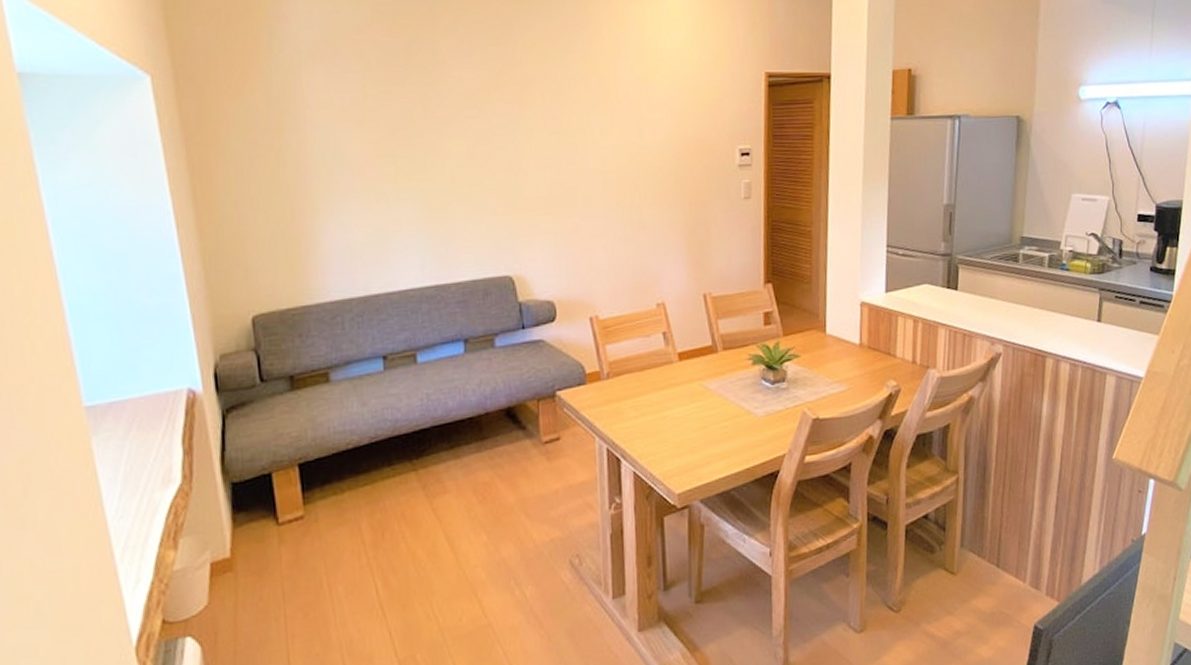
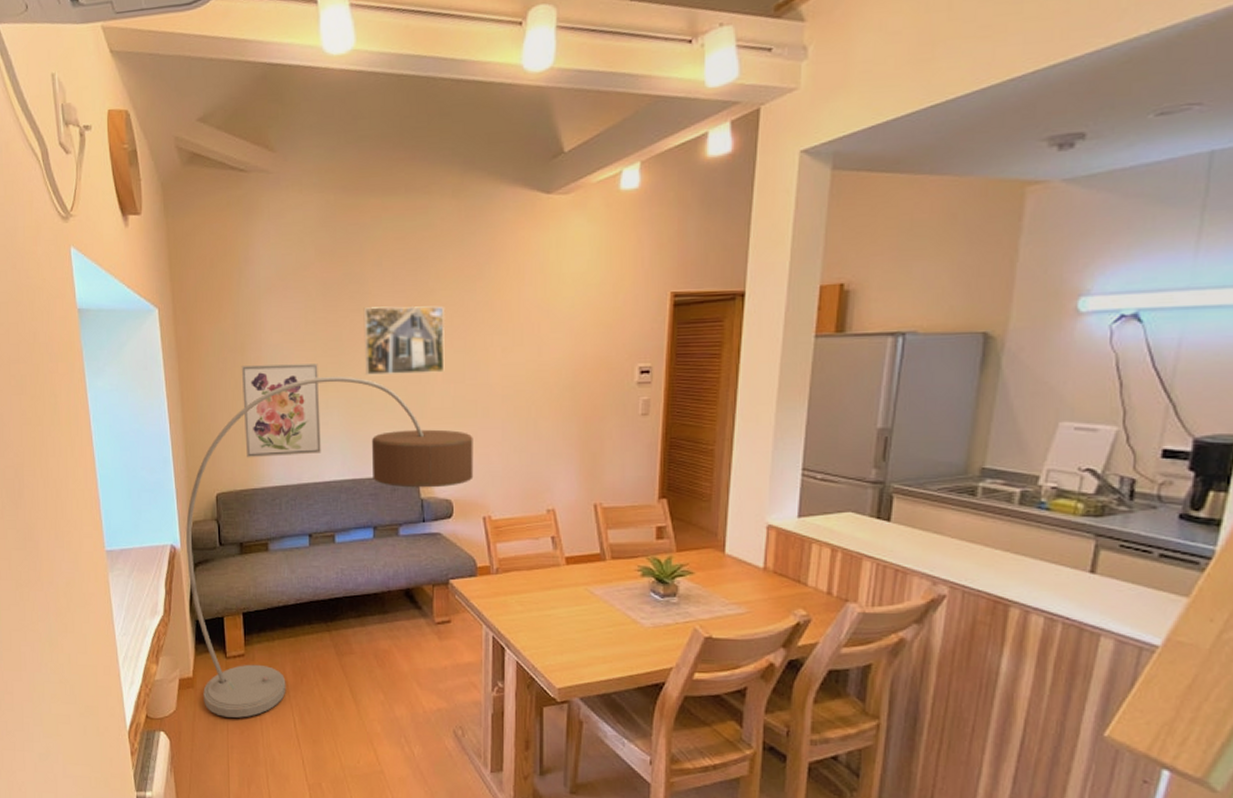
floor lamp: none [209,162,577,601] -> present [186,376,474,718]
wall art: none [278,147,393,268] -> present [241,363,321,458]
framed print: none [437,79,538,161] -> present [363,305,446,375]

